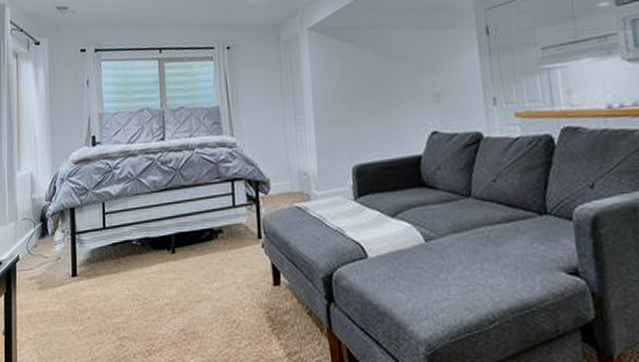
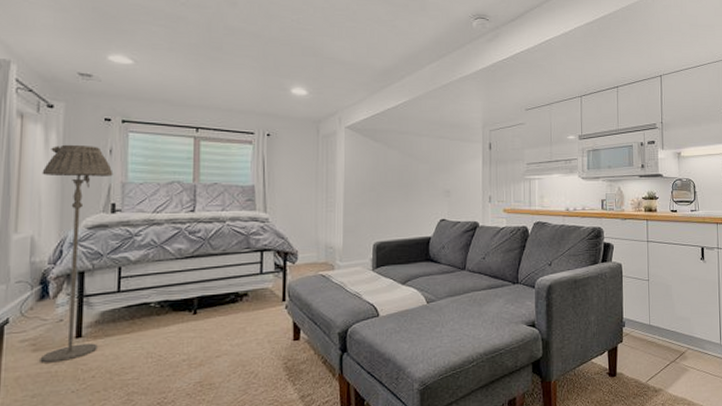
floor lamp: none [35,78,92,302] -> present [40,144,114,363]

